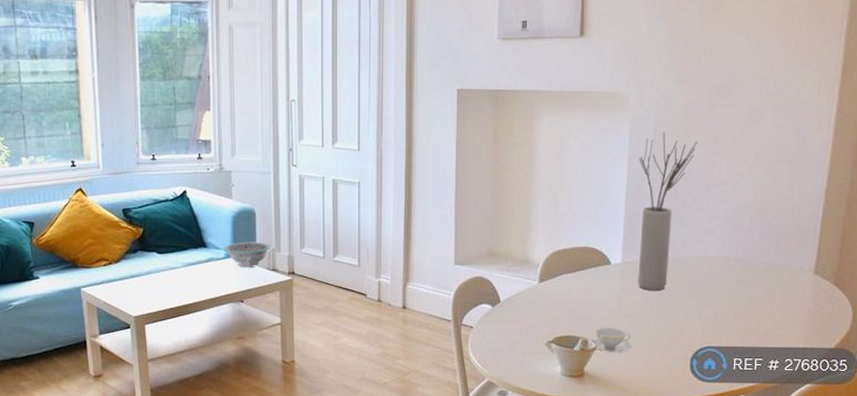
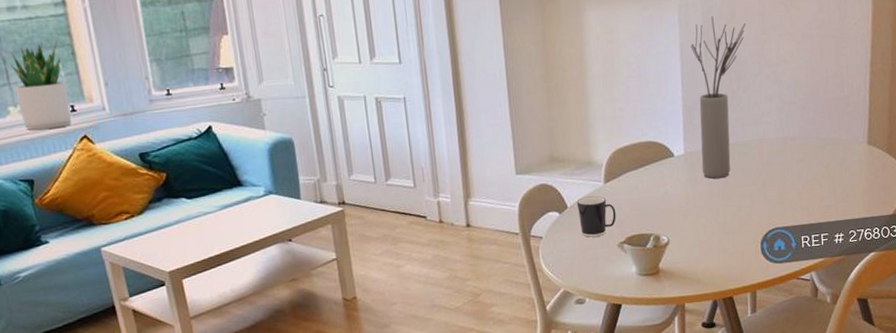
planter: none [27,102,71,180] -> present [10,40,72,131]
decorative bowl: present [223,241,272,267] -> none [261,173,317,203]
mug: none [509,293,547,333] -> present [576,196,616,237]
teacup: present [589,327,632,353] -> none [661,220,703,246]

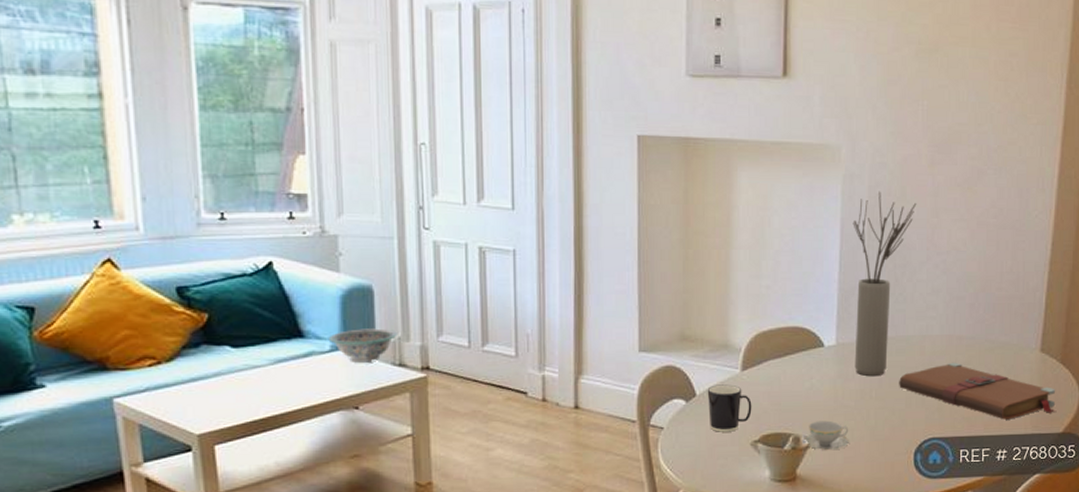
planter: present [10,40,72,131] -> none [20,137,94,247]
decorative bowl: none [261,173,317,203] -> present [328,328,398,363]
teacup: none [661,220,703,246] -> present [801,420,849,451]
book: none [742,160,886,207] -> present [899,362,1057,420]

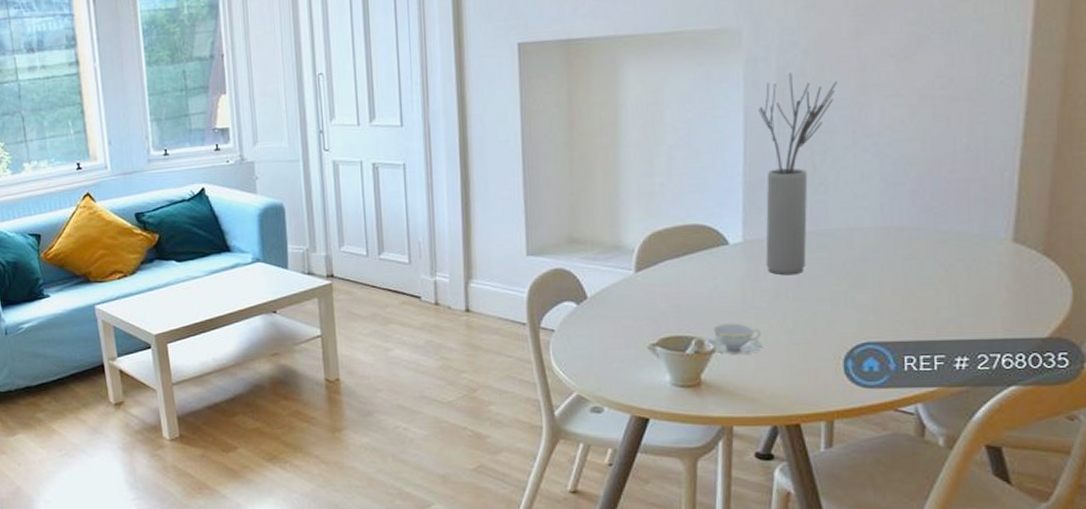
decorative bowl: present [328,328,398,363] -> none [250,241,306,272]
mug: present [707,384,752,432] -> none [599,286,648,335]
book: present [899,362,1057,420] -> none [822,257,1039,322]

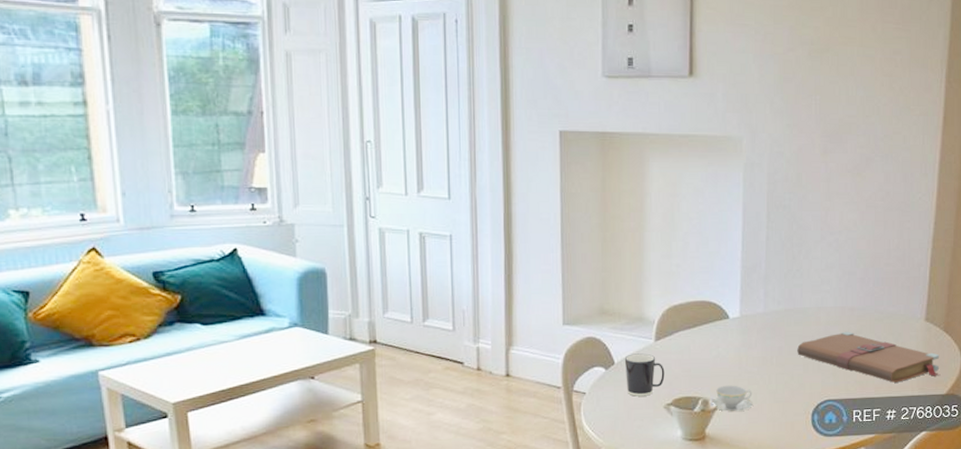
mug: none [599,286,648,335] -> present [624,353,665,397]
vase: present [758,72,838,275] -> none [753,178,811,344]
book: none [822,257,1039,322] -> present [797,331,941,383]

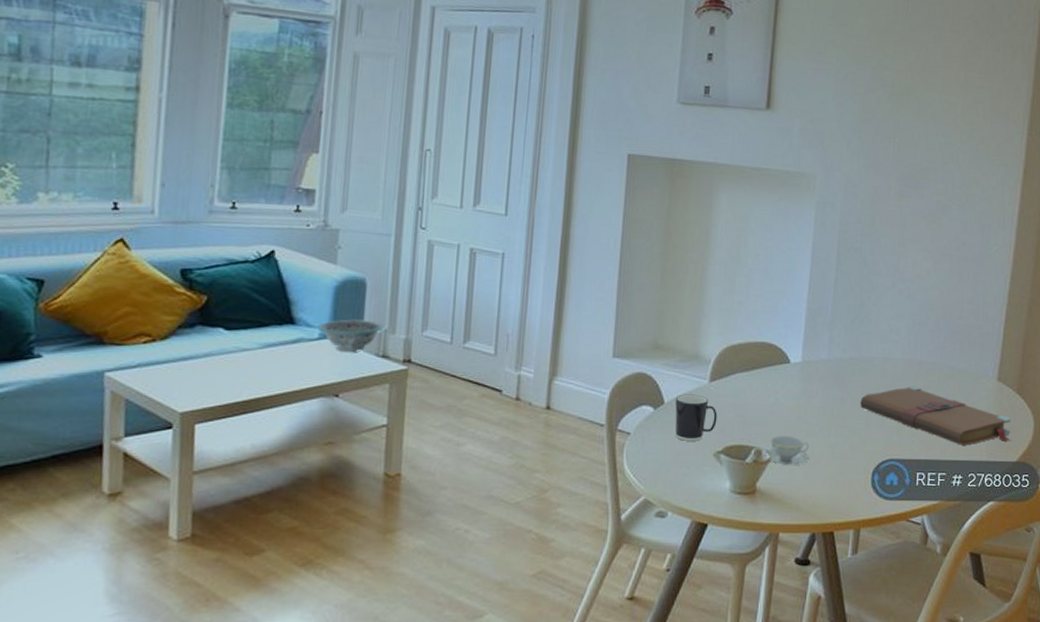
decorative bowl: none [286,306,348,337] -> present [317,319,384,352]

